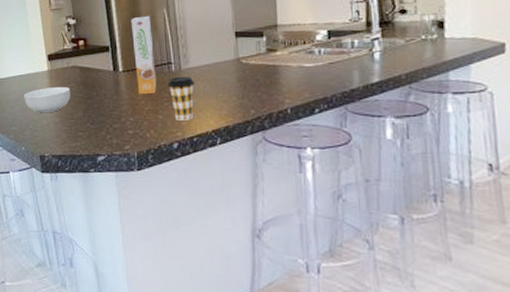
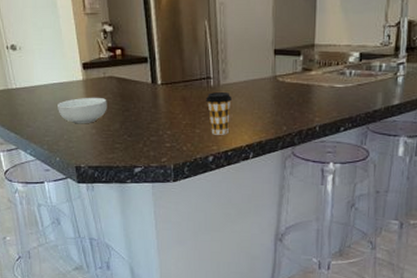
cereal box: present [131,15,156,95] -> none [171,27,195,109]

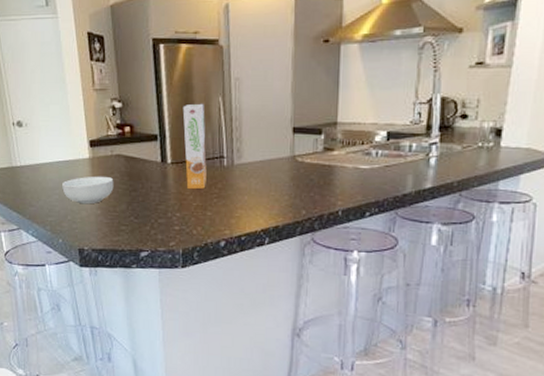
cereal box: none [171,27,195,109] -> present [182,103,207,190]
coffee cup: present [206,91,232,135] -> none [219,171,246,219]

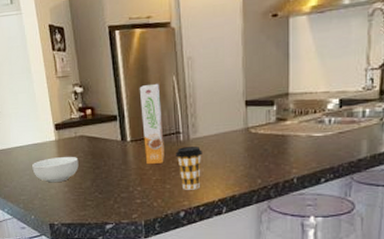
coffee cup: none [219,171,246,219] -> present [176,146,202,190]

